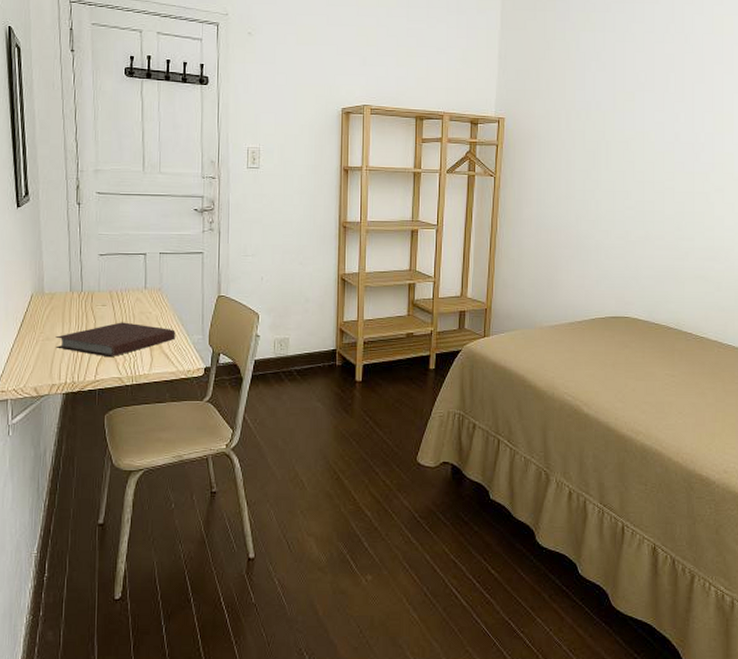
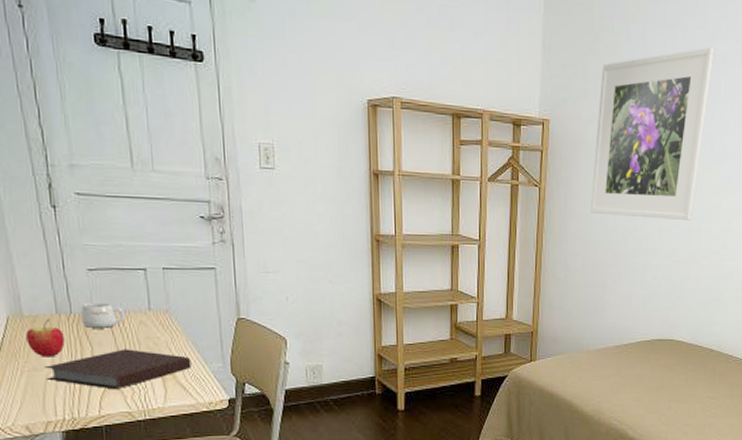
apple: none [44,296,74,329] -> present [26,318,65,357]
mug: none [89,282,125,304] -> present [80,302,125,328]
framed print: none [543,48,663,203] -> present [590,47,715,220]

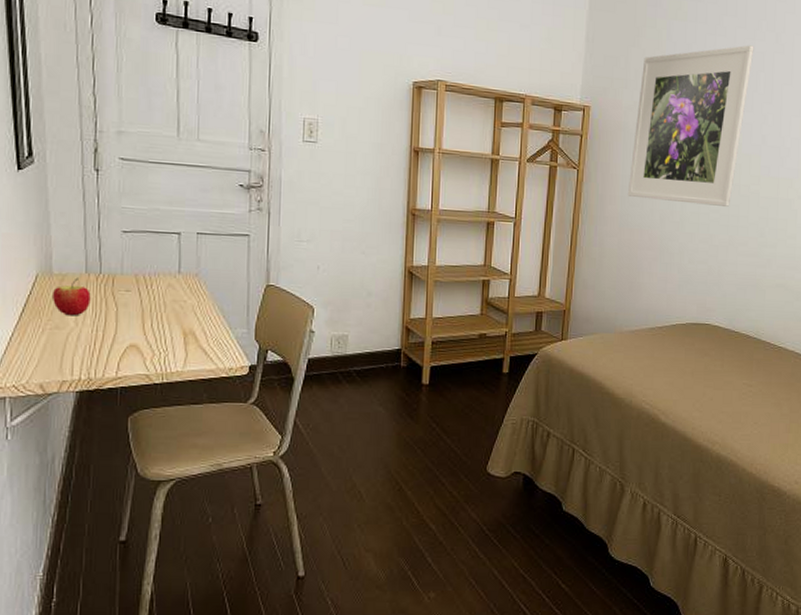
notebook: present [44,349,191,390] -> none [67,311,215,352]
mug: present [80,302,125,328] -> none [109,263,154,289]

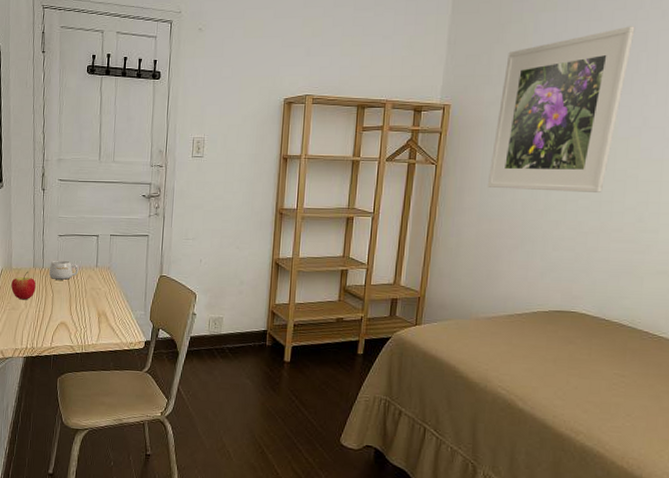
mug: none [109,263,154,289] -> present [48,260,79,280]

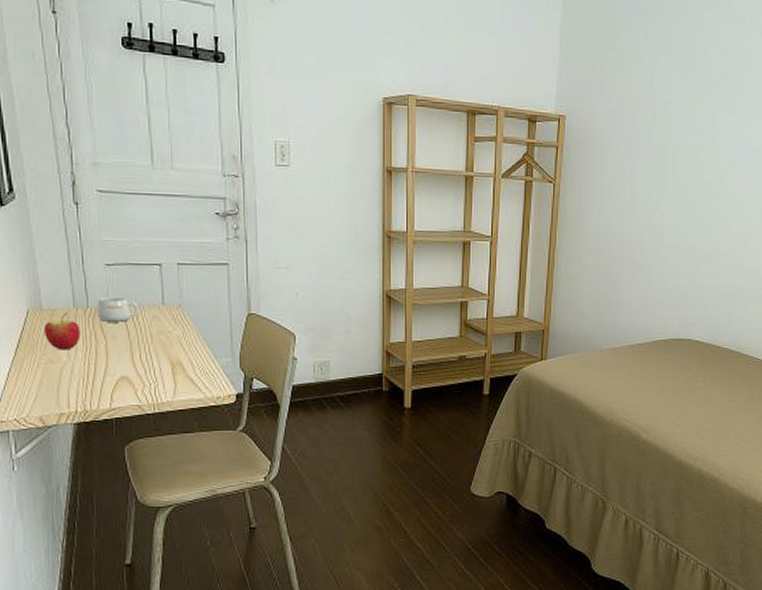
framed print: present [487,26,635,192] -> none [605,41,738,217]

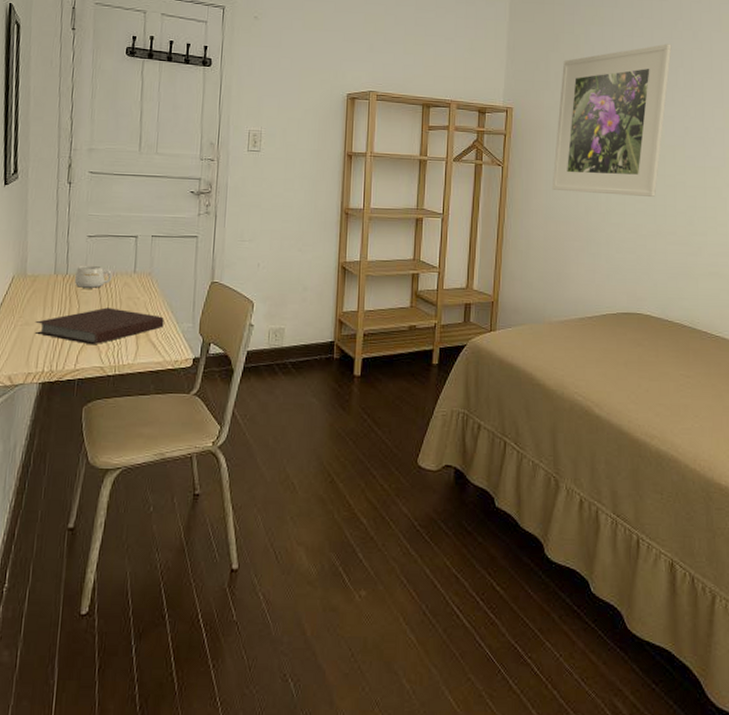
apple: present [44,312,81,350] -> none [25,278,58,313]
notebook: none [60,343,201,383] -> present [35,307,164,345]
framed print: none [605,41,738,217] -> present [552,44,672,197]

